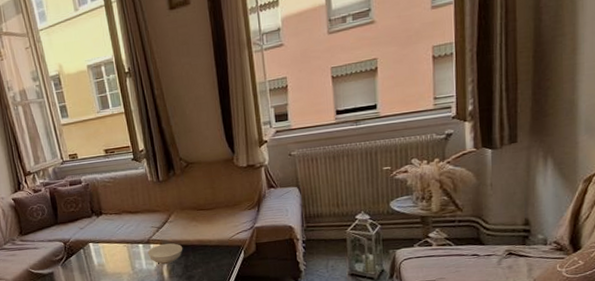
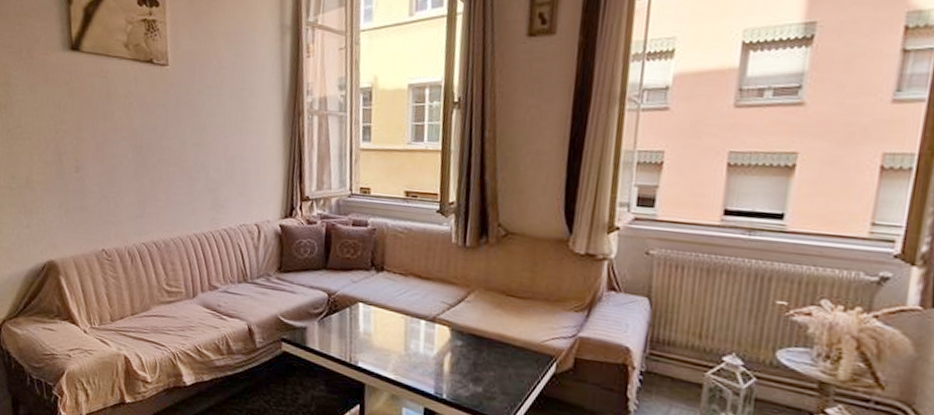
bowl: present [148,243,183,265] -> none [429,327,477,355]

